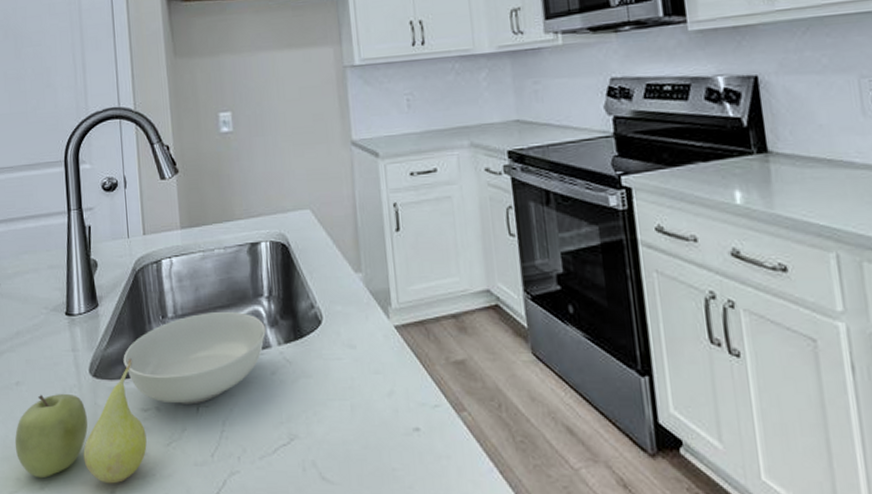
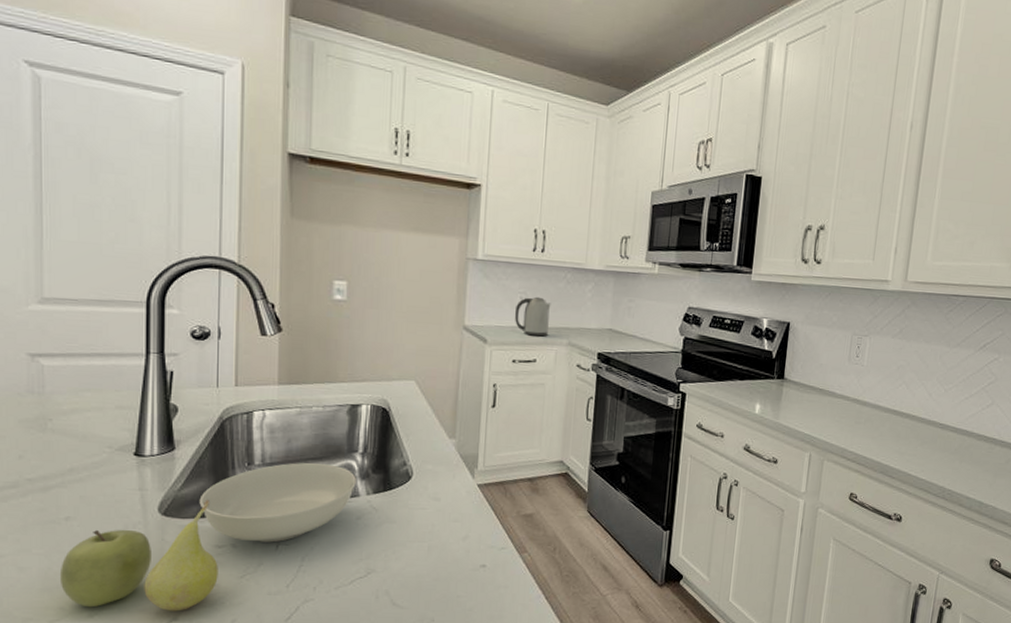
kettle: none [404,95,445,142] -> present [515,296,551,337]

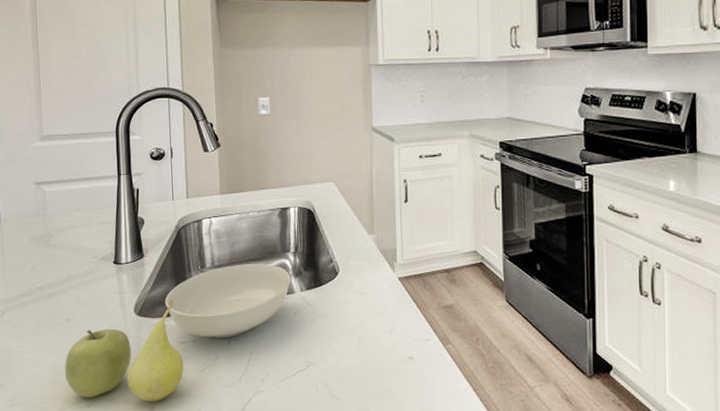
kettle: present [515,296,551,337] -> none [418,93,450,131]

